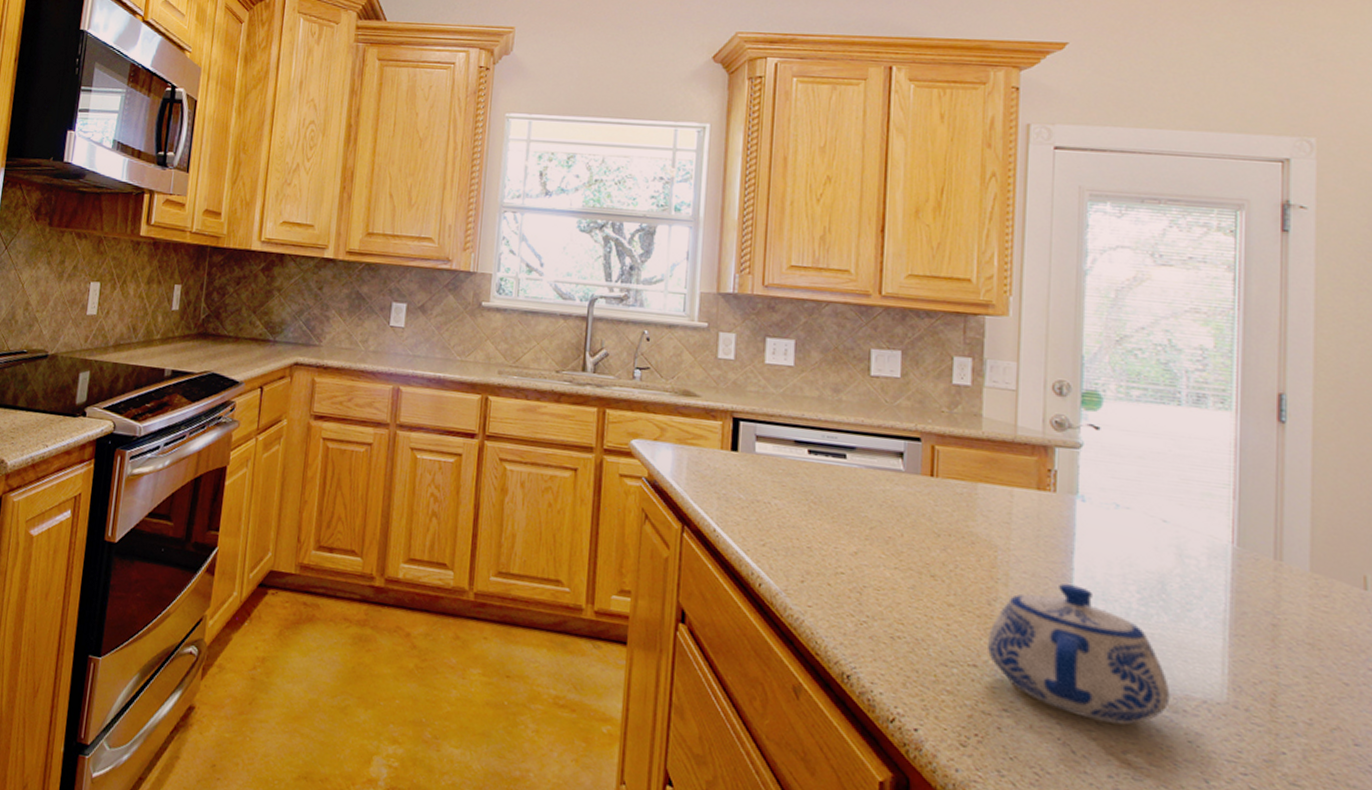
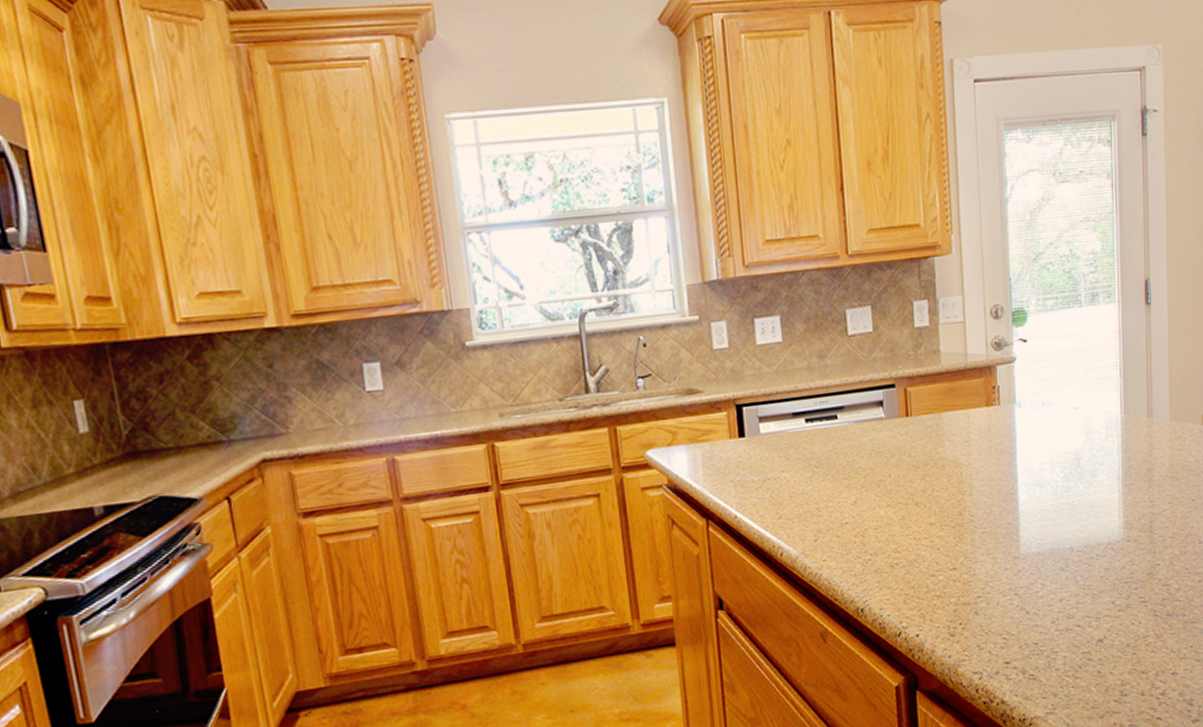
teapot: present [986,584,1170,725] -> none [961,479,1088,584]

